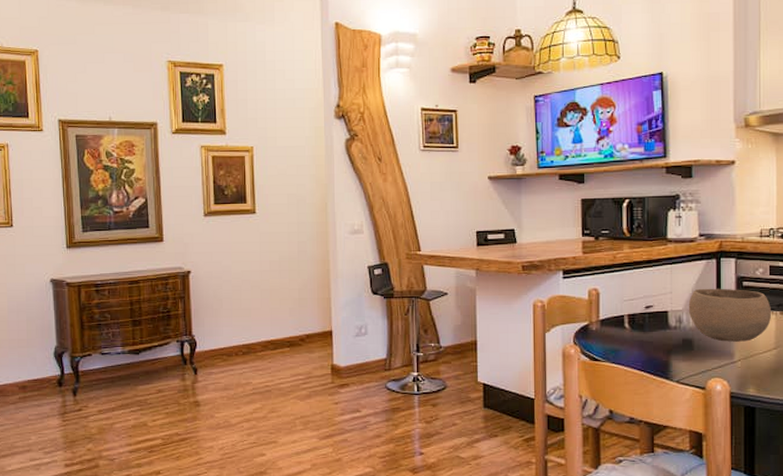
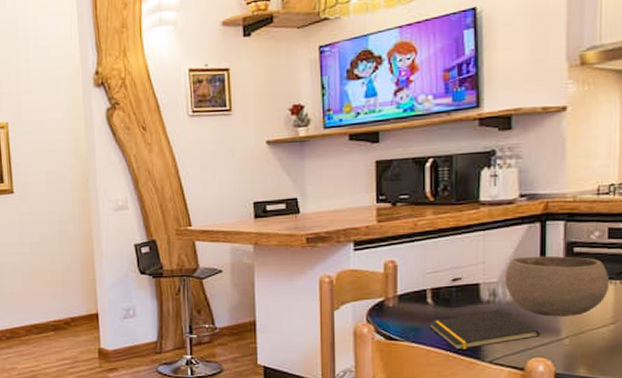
notepad: none [627,334,717,370] -> present [429,309,540,350]

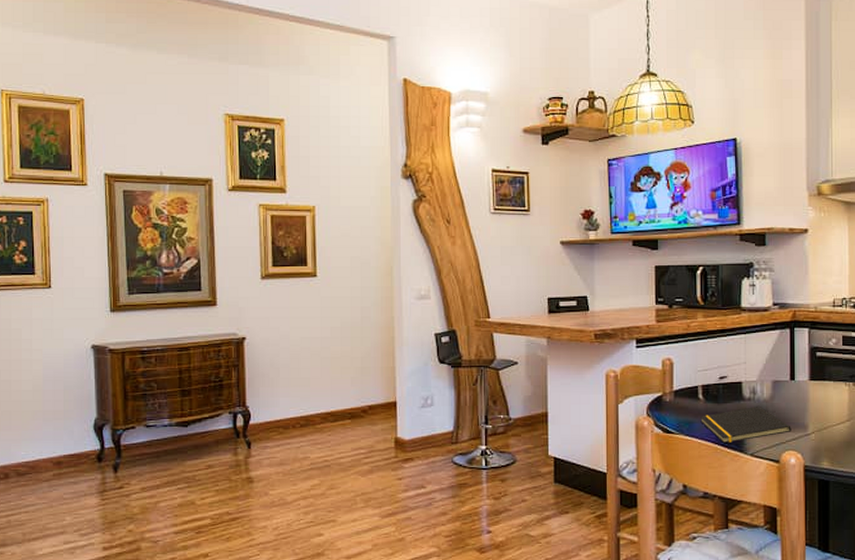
bowl: present [504,255,610,317] -> none [762,358,845,414]

